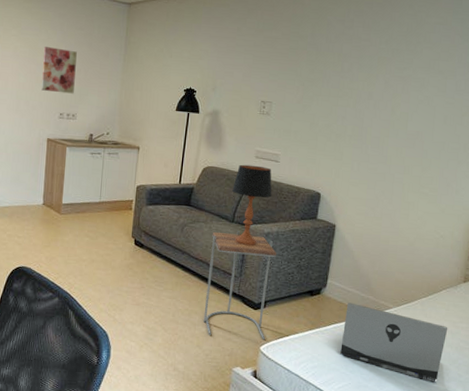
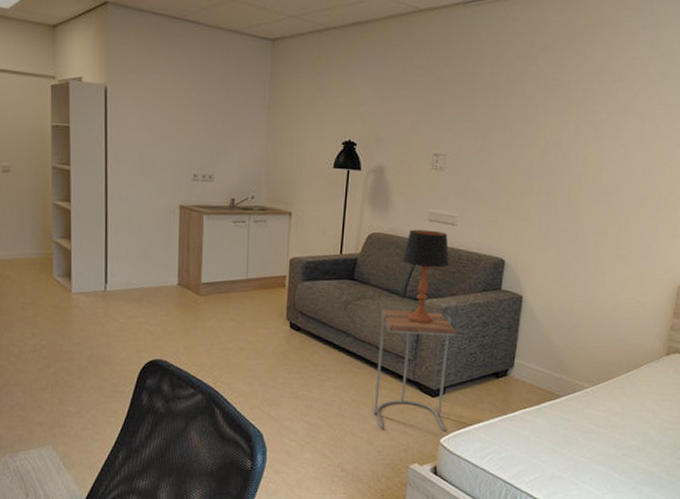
wall art: present [41,47,77,94] -> none [169,94,211,151]
laptop computer: present [340,302,448,383] -> none [531,384,650,469]

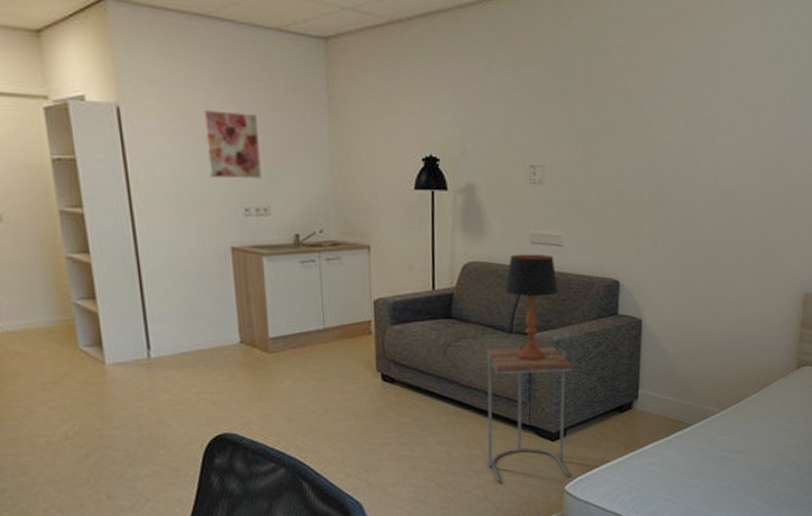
wall art: none [169,94,211,151] -> present [203,111,261,179]

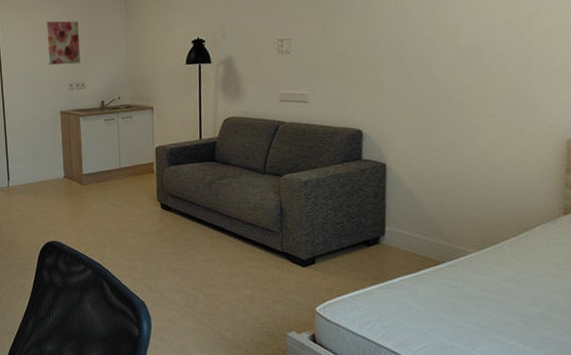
side table: present [486,343,572,483] -> none [243,182,320,300]
table lamp: present [505,253,558,361] -> none [259,109,305,198]

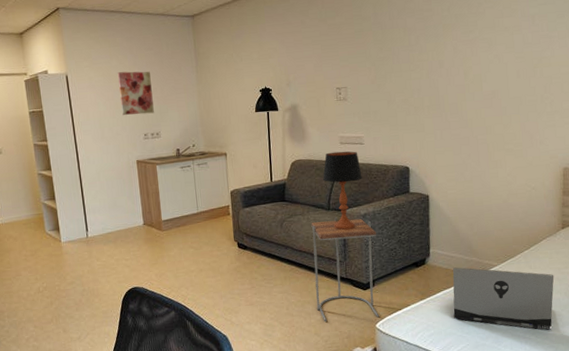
side table: none [243,182,320,300] -> present [311,217,379,322]
table lamp: none [259,109,305,198] -> present [323,151,362,230]
laptop computer: none [413,250,552,338] -> present [452,267,554,330]

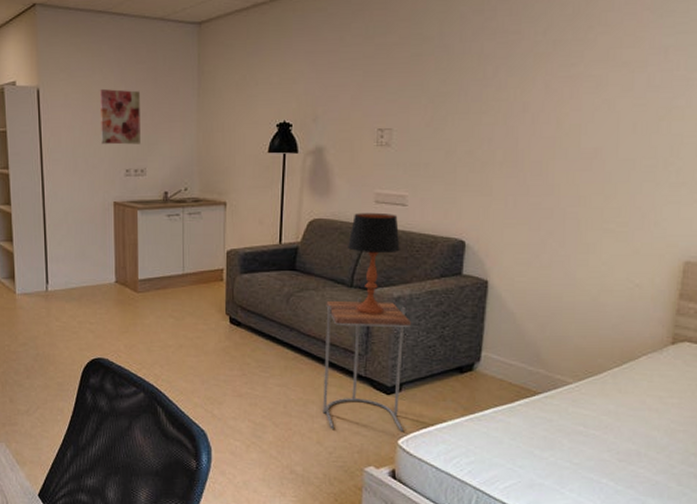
laptop computer: present [452,267,554,330] -> none [504,379,652,477]

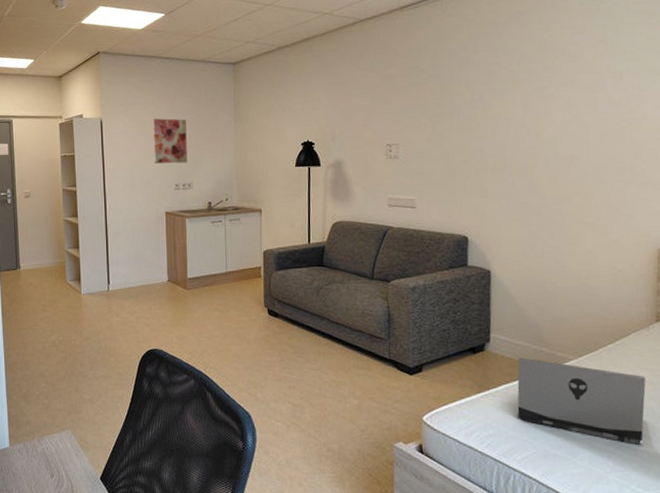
side table: present [322,297,411,432] -> none [351,288,427,409]
table lamp: present [348,212,400,316] -> none [367,214,413,304]
laptop computer: none [504,379,652,477] -> present [517,357,646,445]

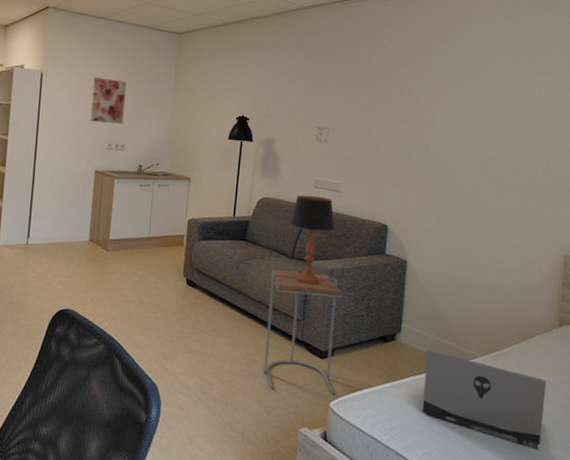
side table: none [351,288,427,409] -> present [263,268,342,395]
table lamp: none [367,214,413,304] -> present [291,195,334,285]

